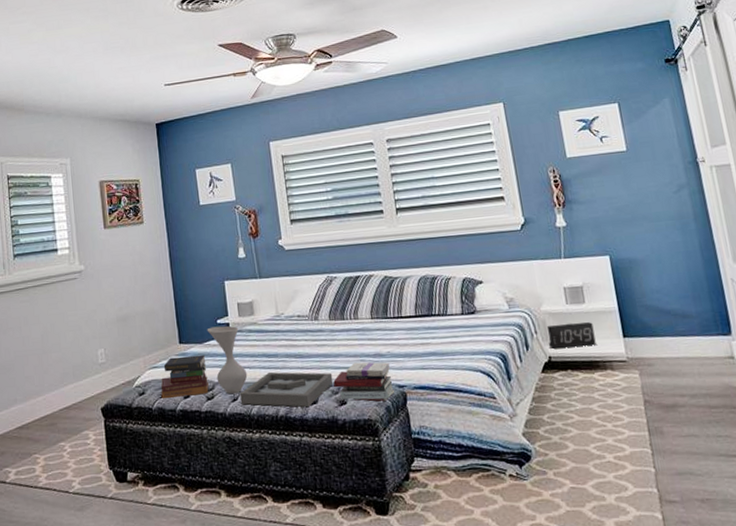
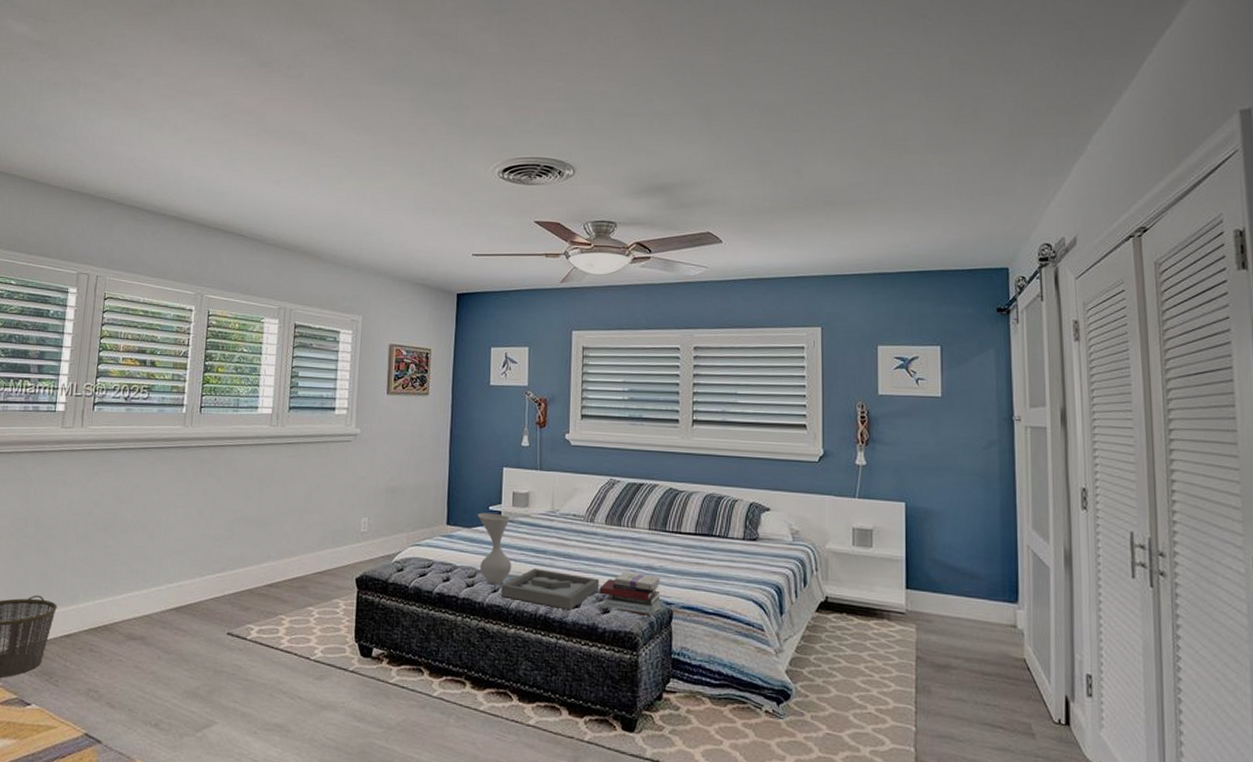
books: present [161,354,209,400] -> none [420,537,472,581]
alarm clock: present [546,321,596,349] -> none [828,564,877,592]

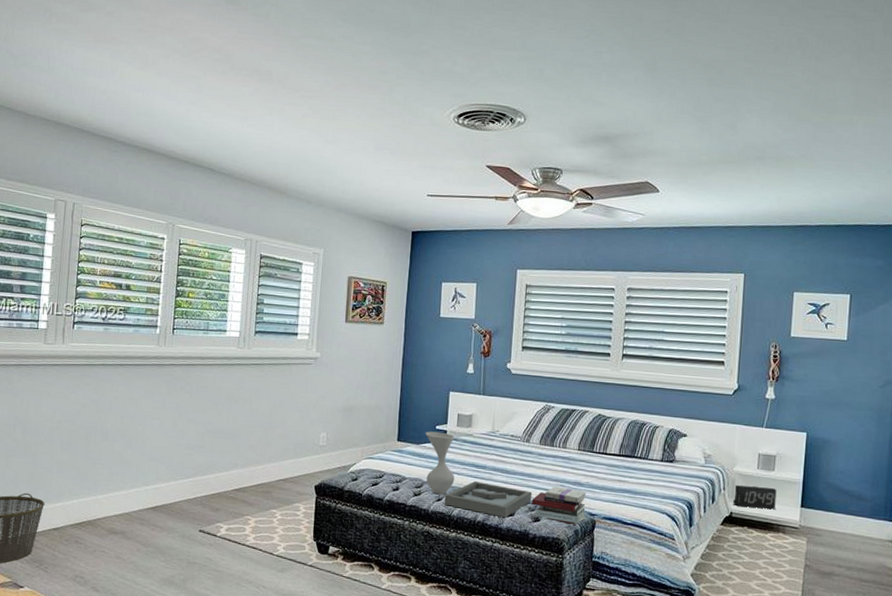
alarm clock: none [828,564,877,592] -> present [733,485,777,509]

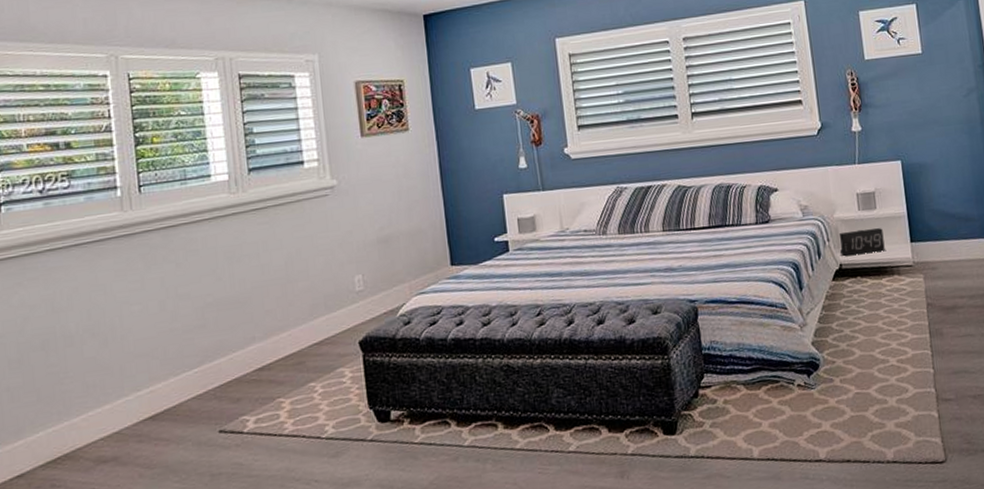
decorative vase: present [425,431,455,495] -> none [482,243,528,319]
decorative tray: present [444,480,533,518] -> none [519,290,622,330]
books: present [532,486,587,525] -> none [621,276,686,319]

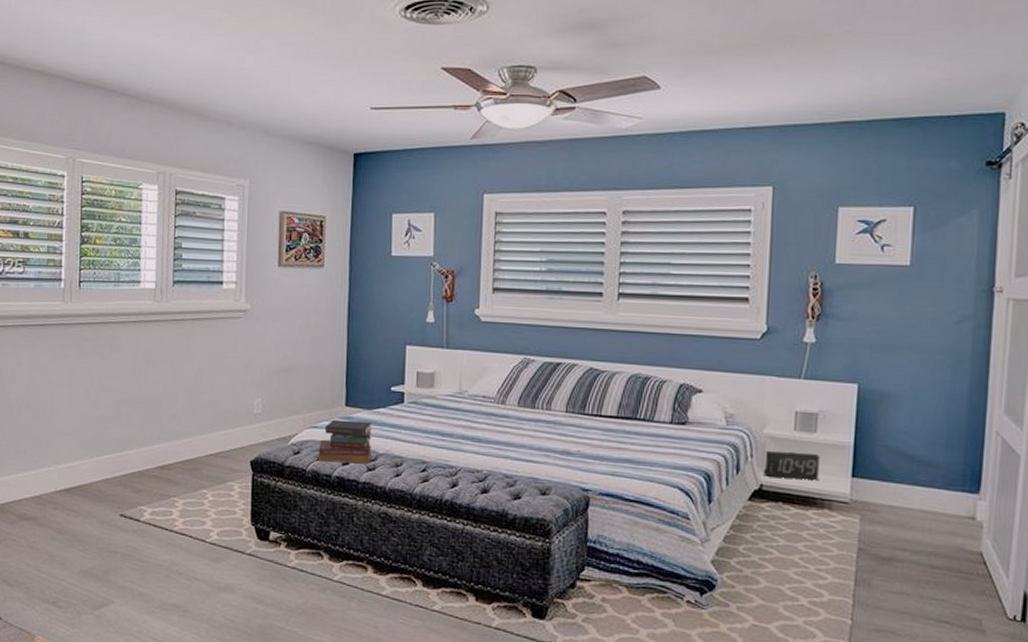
books: none [429,276,485,328] -> present [317,419,373,464]

